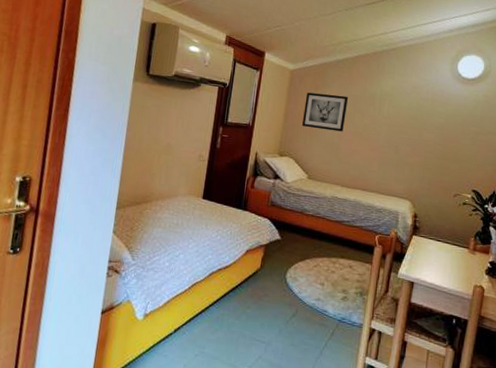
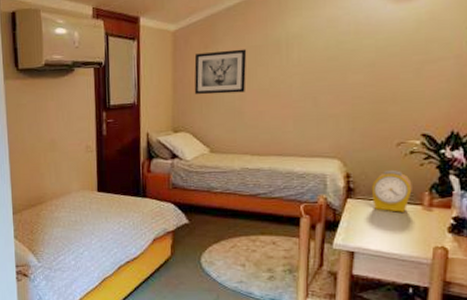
alarm clock: none [432,216,462,253] -> present [371,171,412,212]

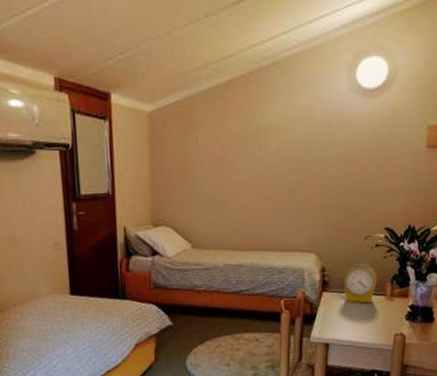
wall art: present [194,49,247,95] -> none [173,136,227,185]

